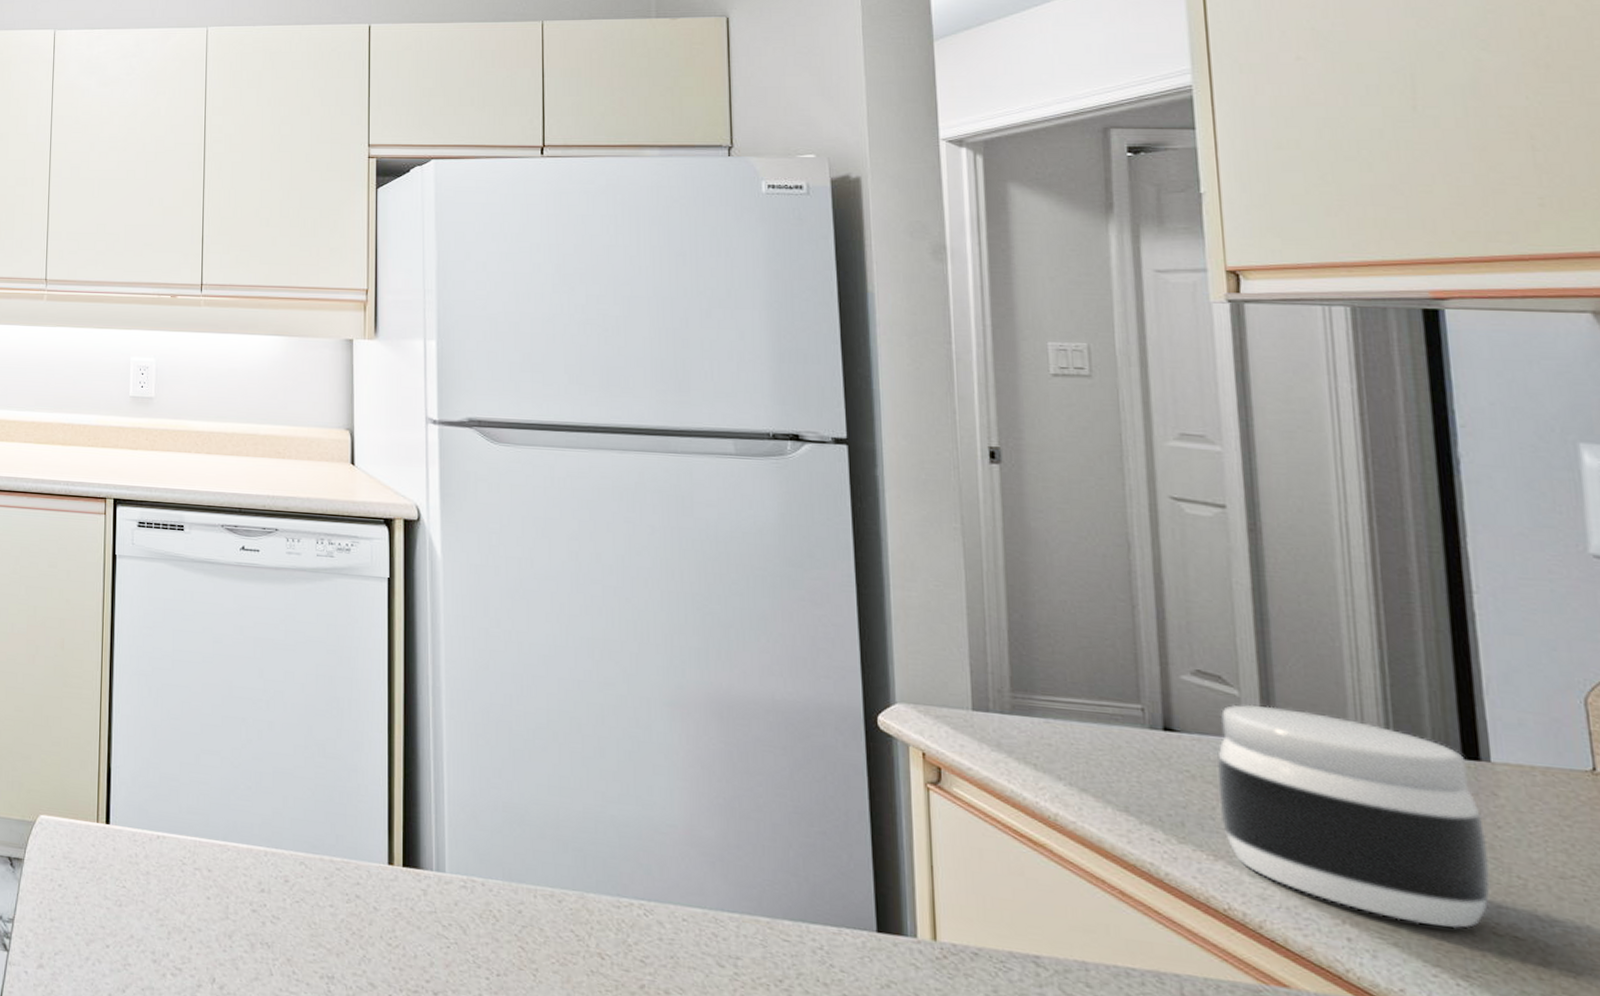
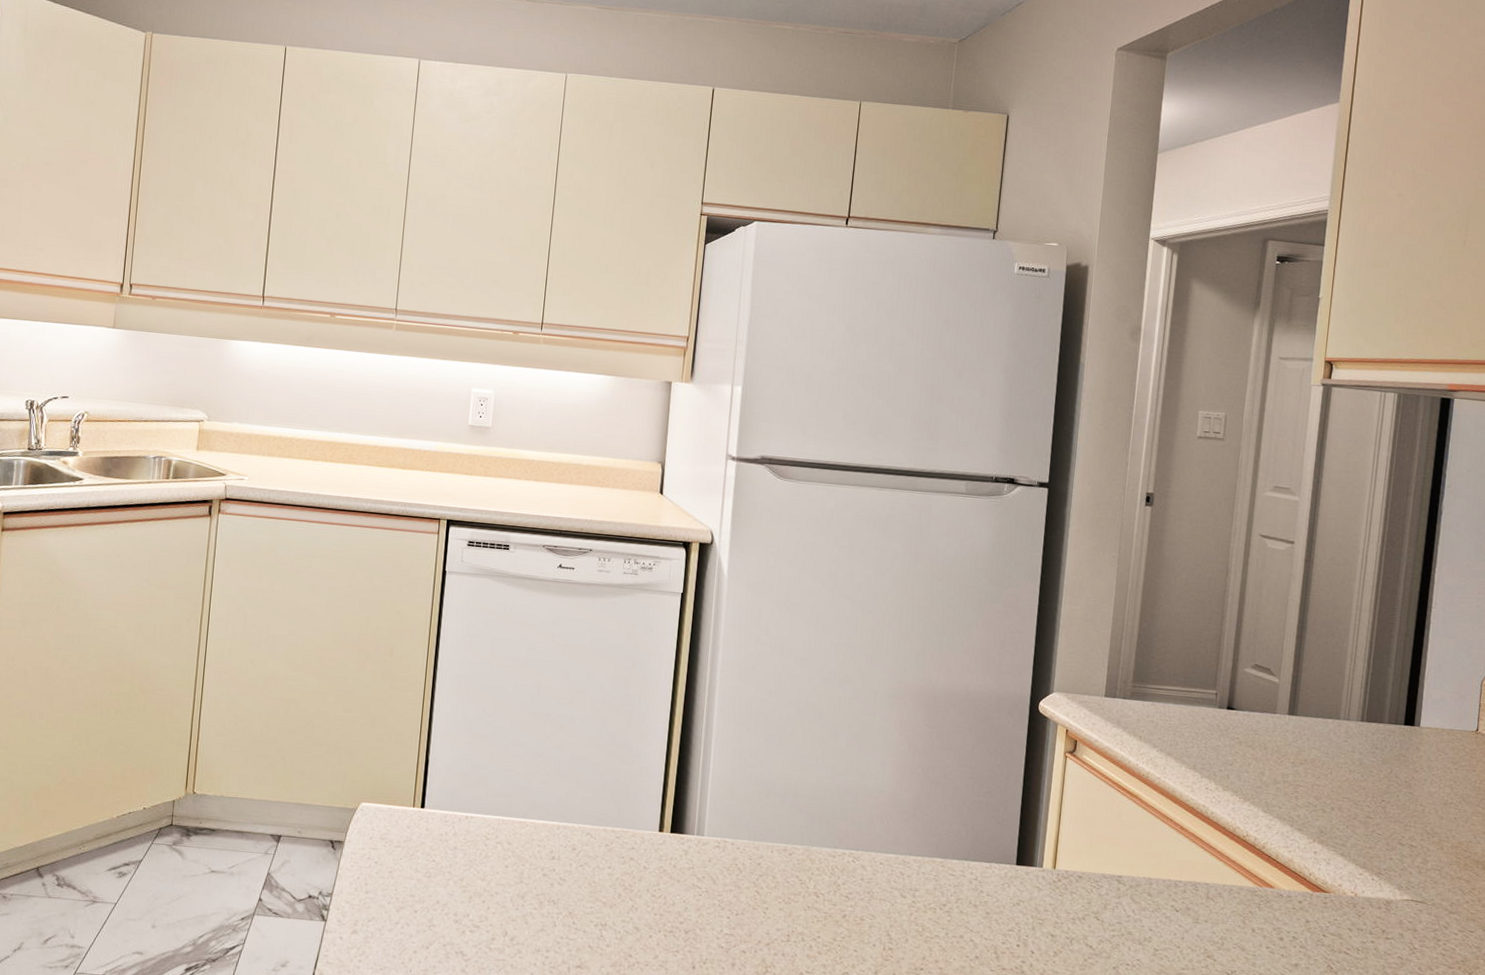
jar: present [1217,704,1491,929] -> none [1252,689,1408,842]

